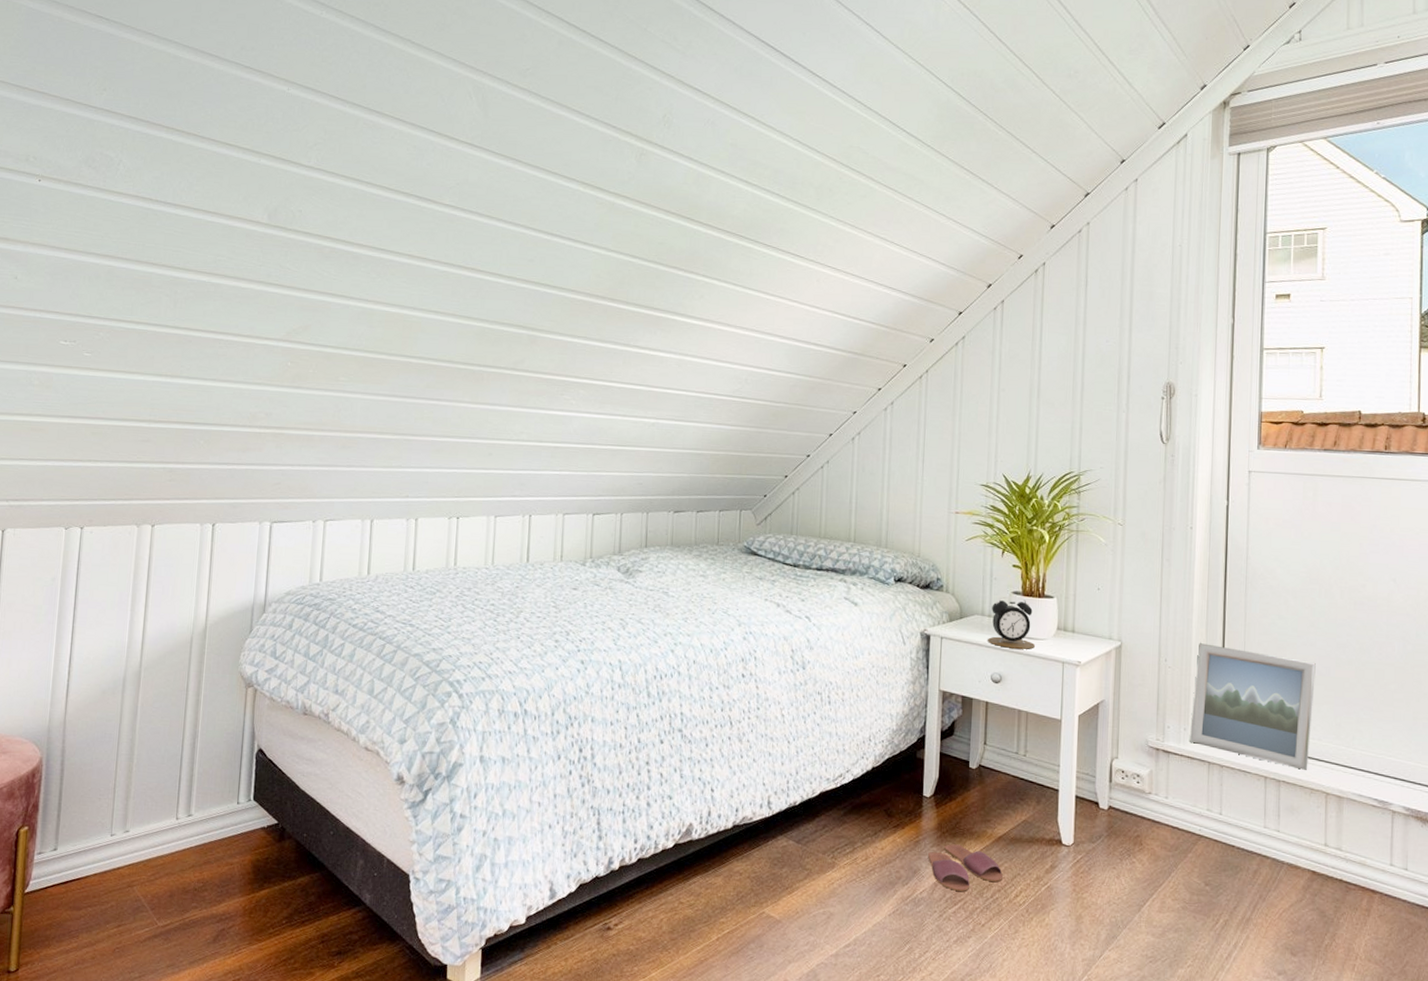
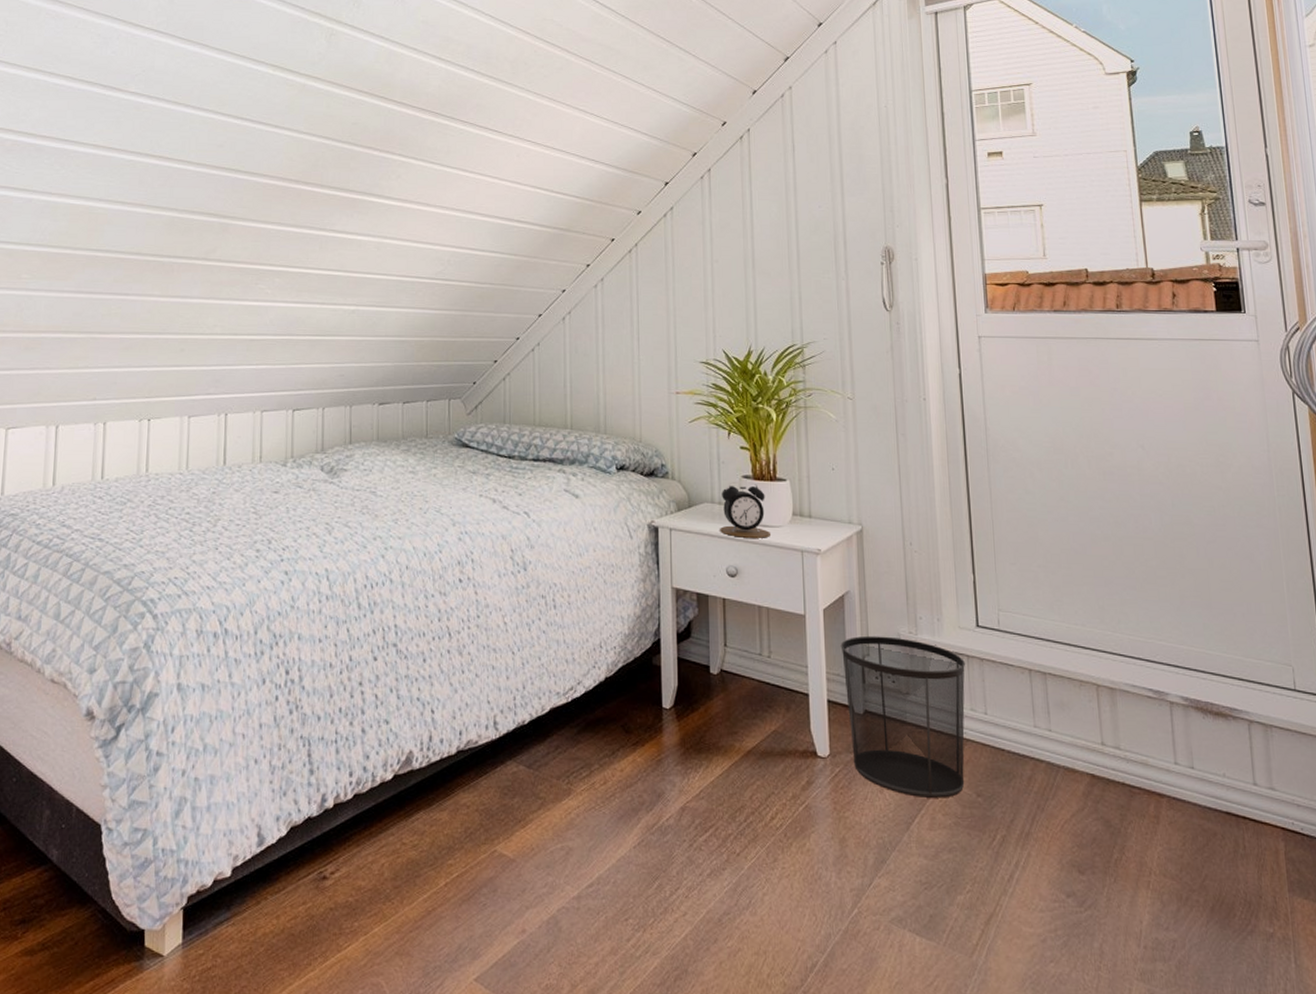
slippers: present [928,844,1003,892] -> none [672,761,755,816]
waste bin: none [1092,740,1207,886] -> present [840,635,966,798]
picture frame: present [1190,643,1316,771] -> none [944,524,1074,661]

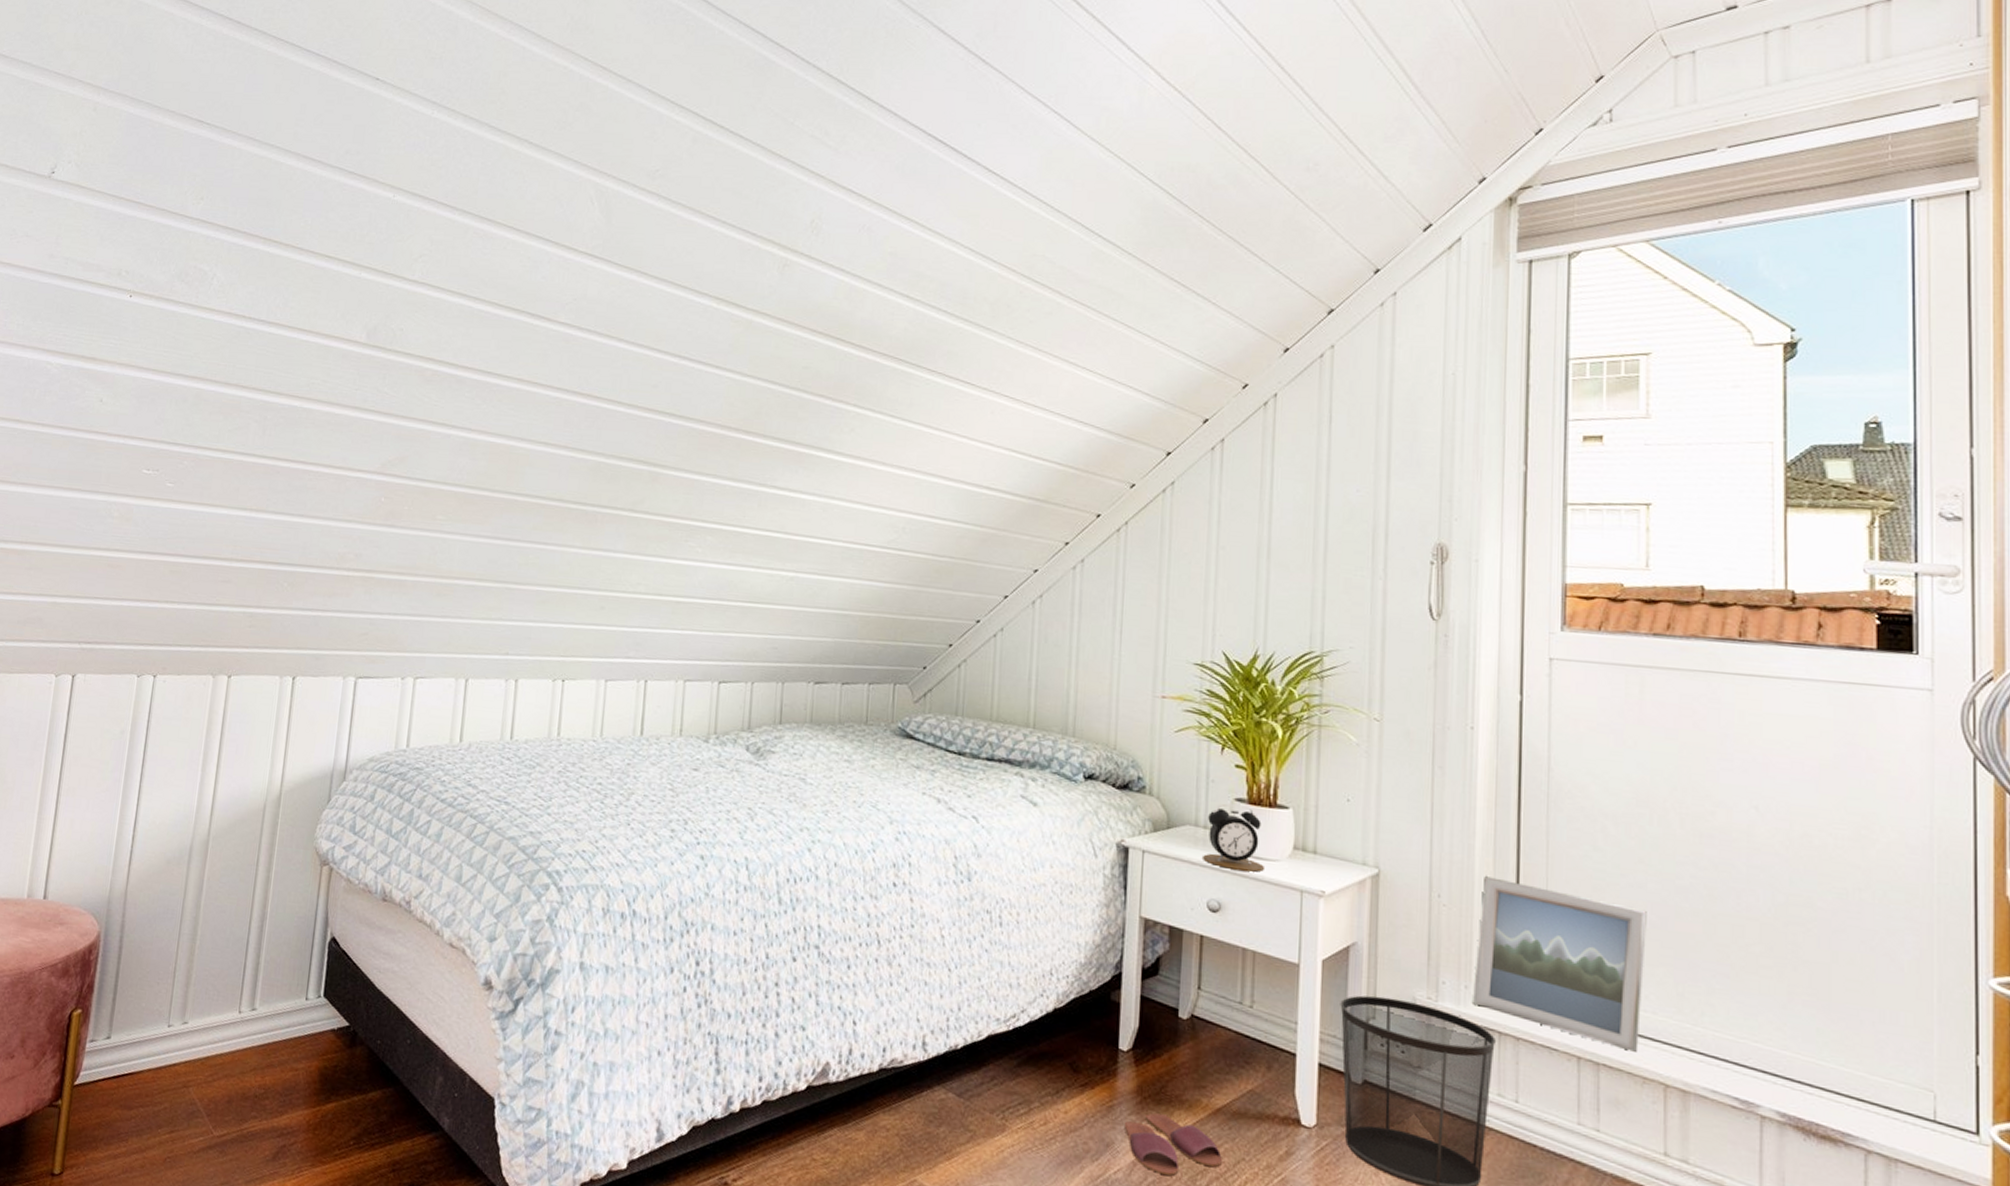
slippers: none [672,761,755,816] -> present [1125,1112,1222,1176]
picture frame: none [944,524,1074,661] -> present [1473,876,1647,1054]

